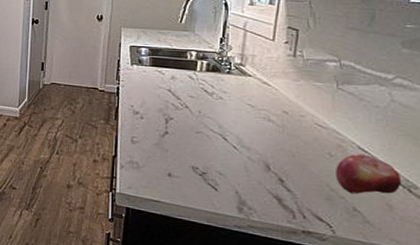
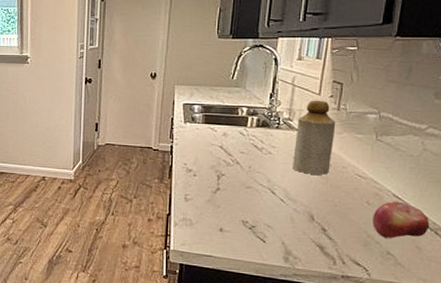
bottle: none [246,45,292,123] -> present [293,100,336,175]

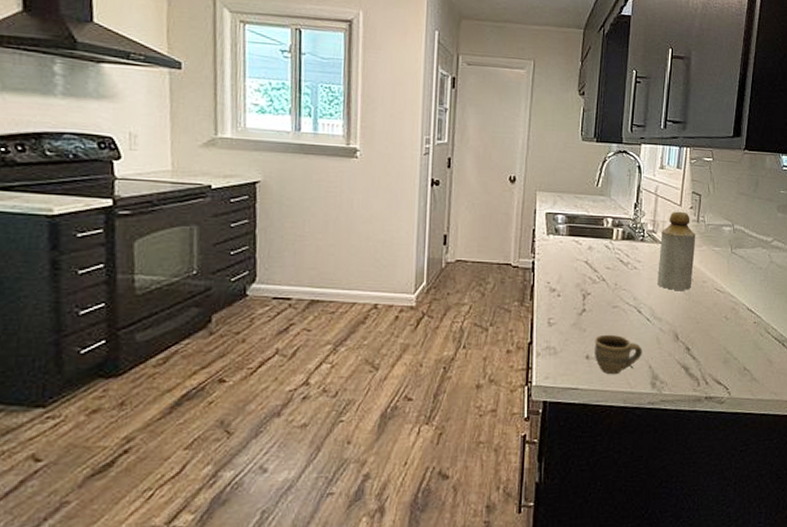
cup: none [227,211,276,247] -> present [594,334,643,375]
fruit: present [372,201,430,238] -> none [731,315,778,353]

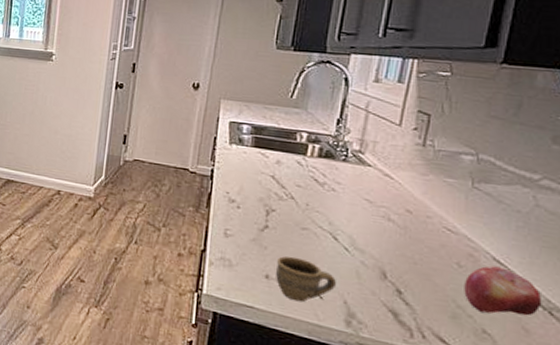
bottle: present [657,211,696,290] -> none [362,131,420,224]
fruit: none [731,315,778,353] -> present [464,265,542,316]

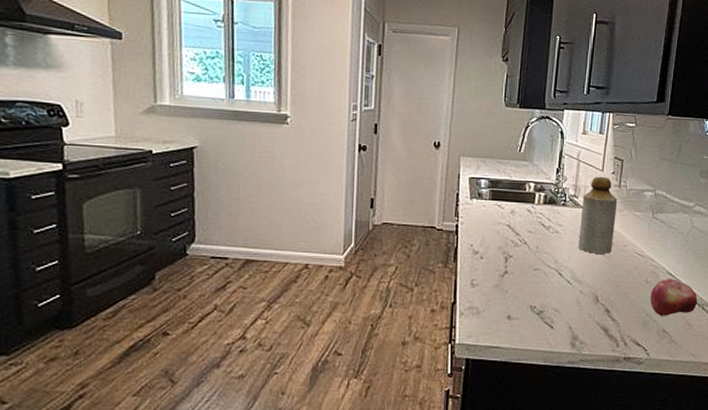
cup: present [275,256,337,303] -> none [515,295,563,335]
bottle: none [362,131,420,224] -> present [578,176,618,254]

